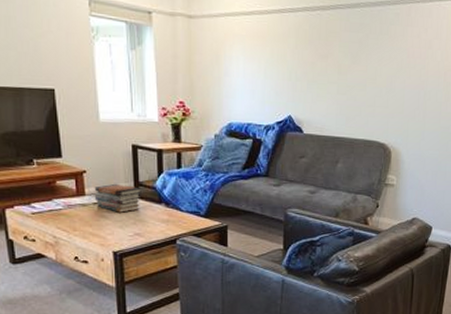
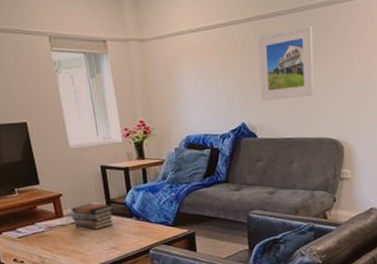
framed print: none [310,23,371,96] -> present [257,25,314,100]

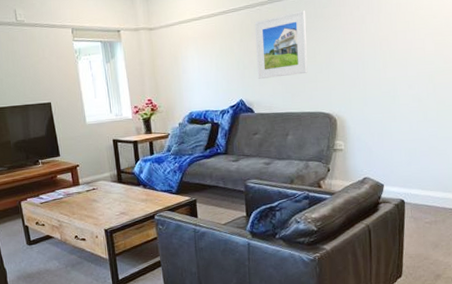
book stack: present [71,203,114,230] -> none [86,173,123,197]

